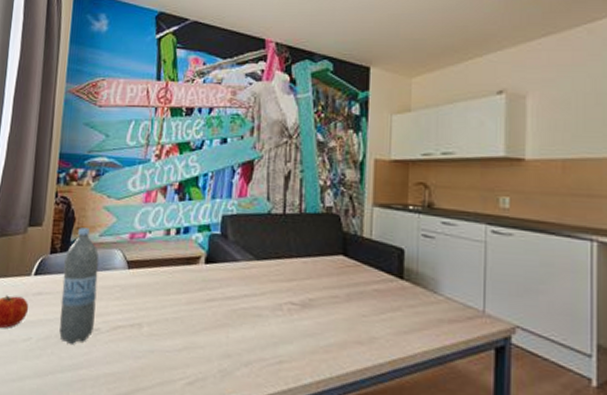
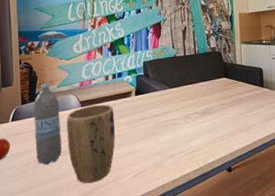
plant pot: none [102,268,172,382] -> present [66,104,116,183]

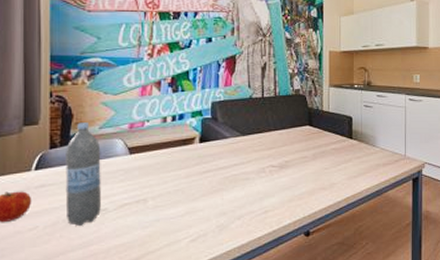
plant pot: present [66,104,116,183] -> none [109,152,172,249]

